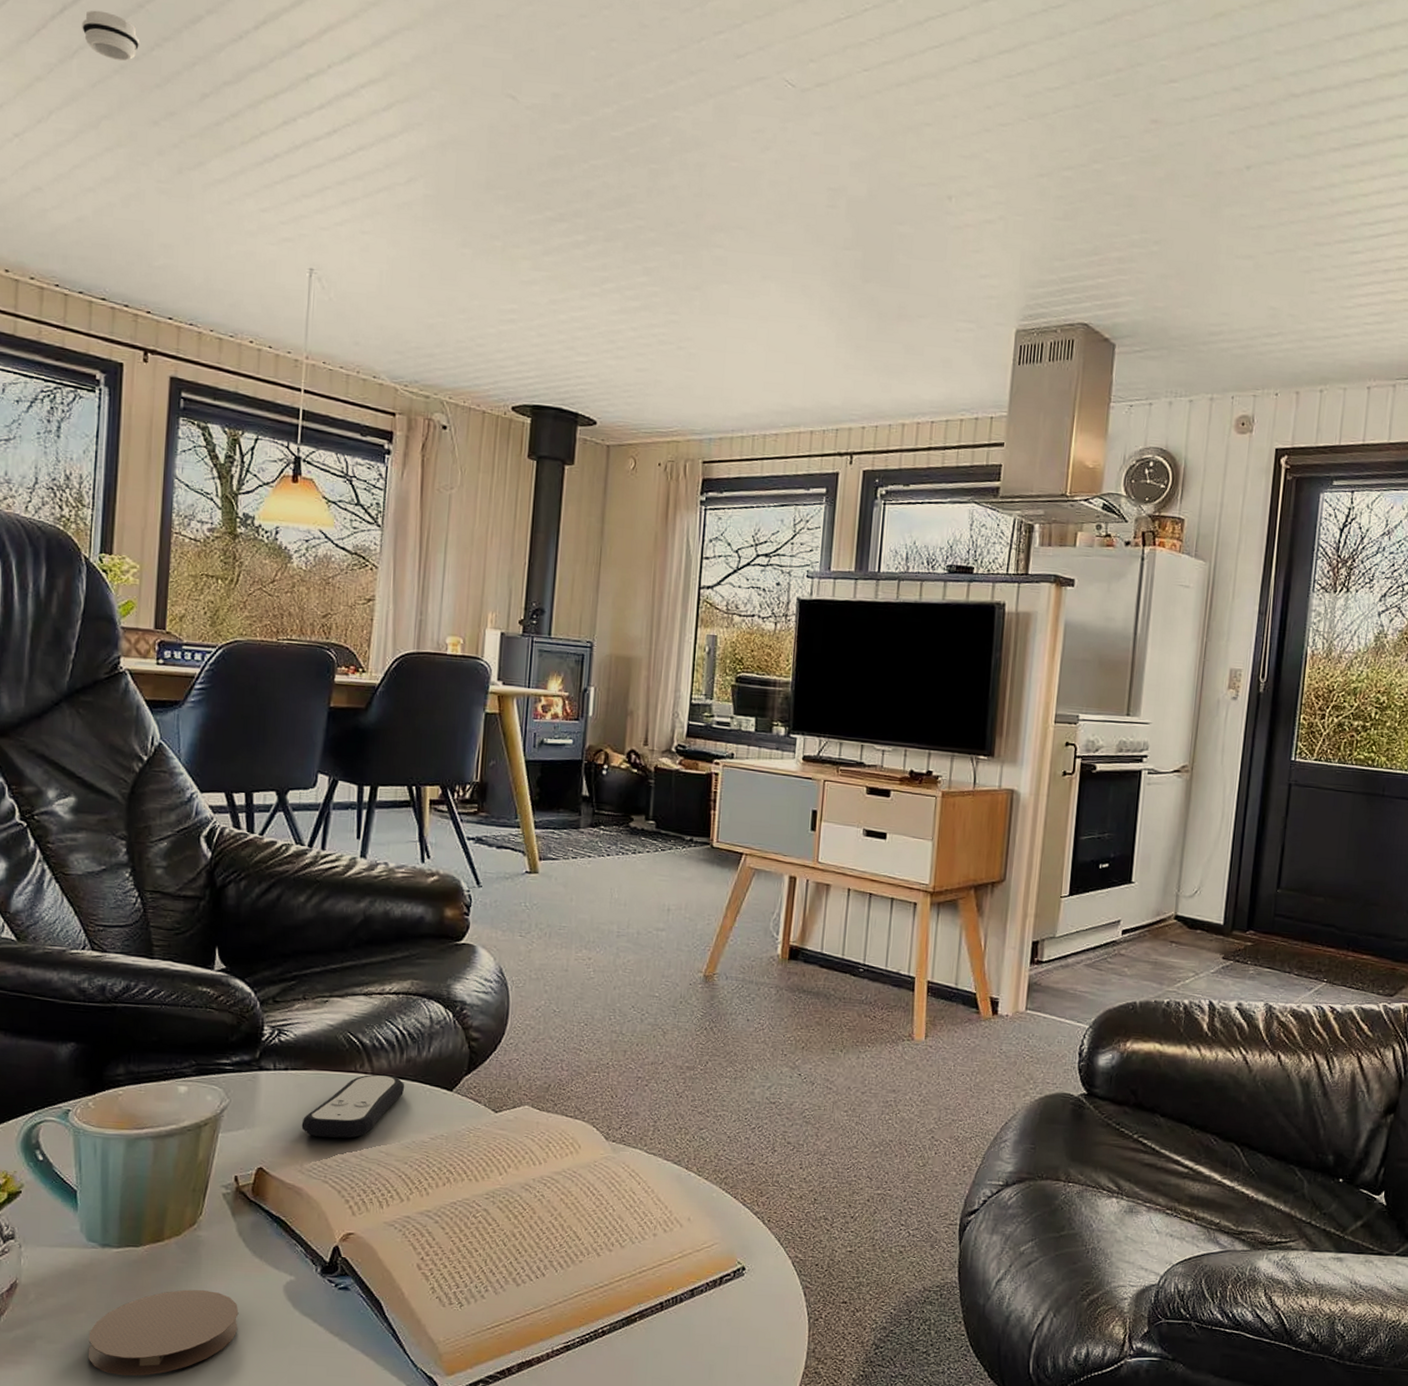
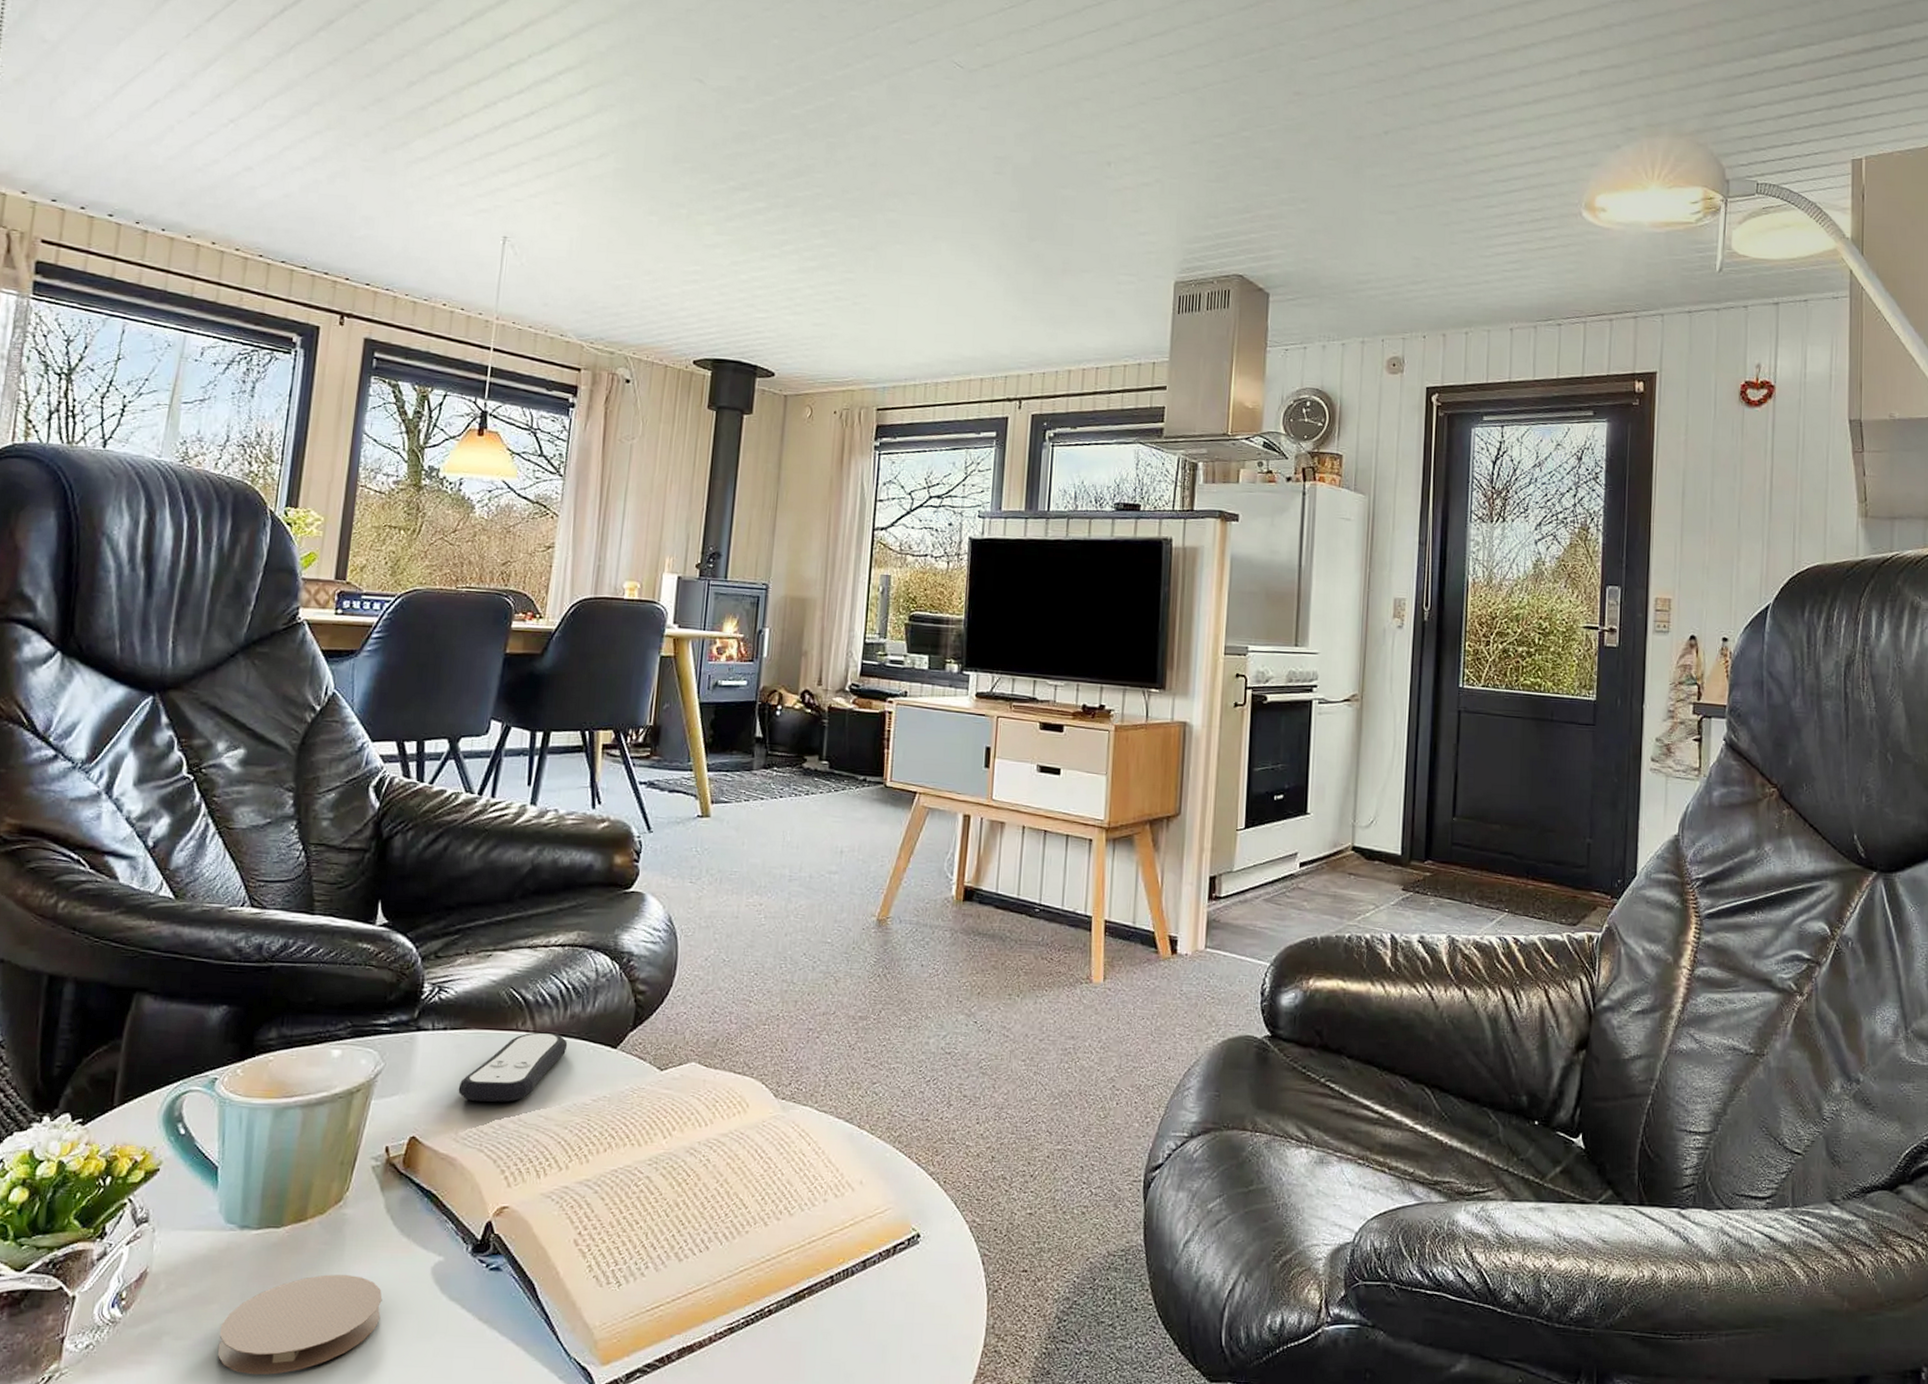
smoke detector: present [82,10,140,61] -> none [300,10,354,54]

